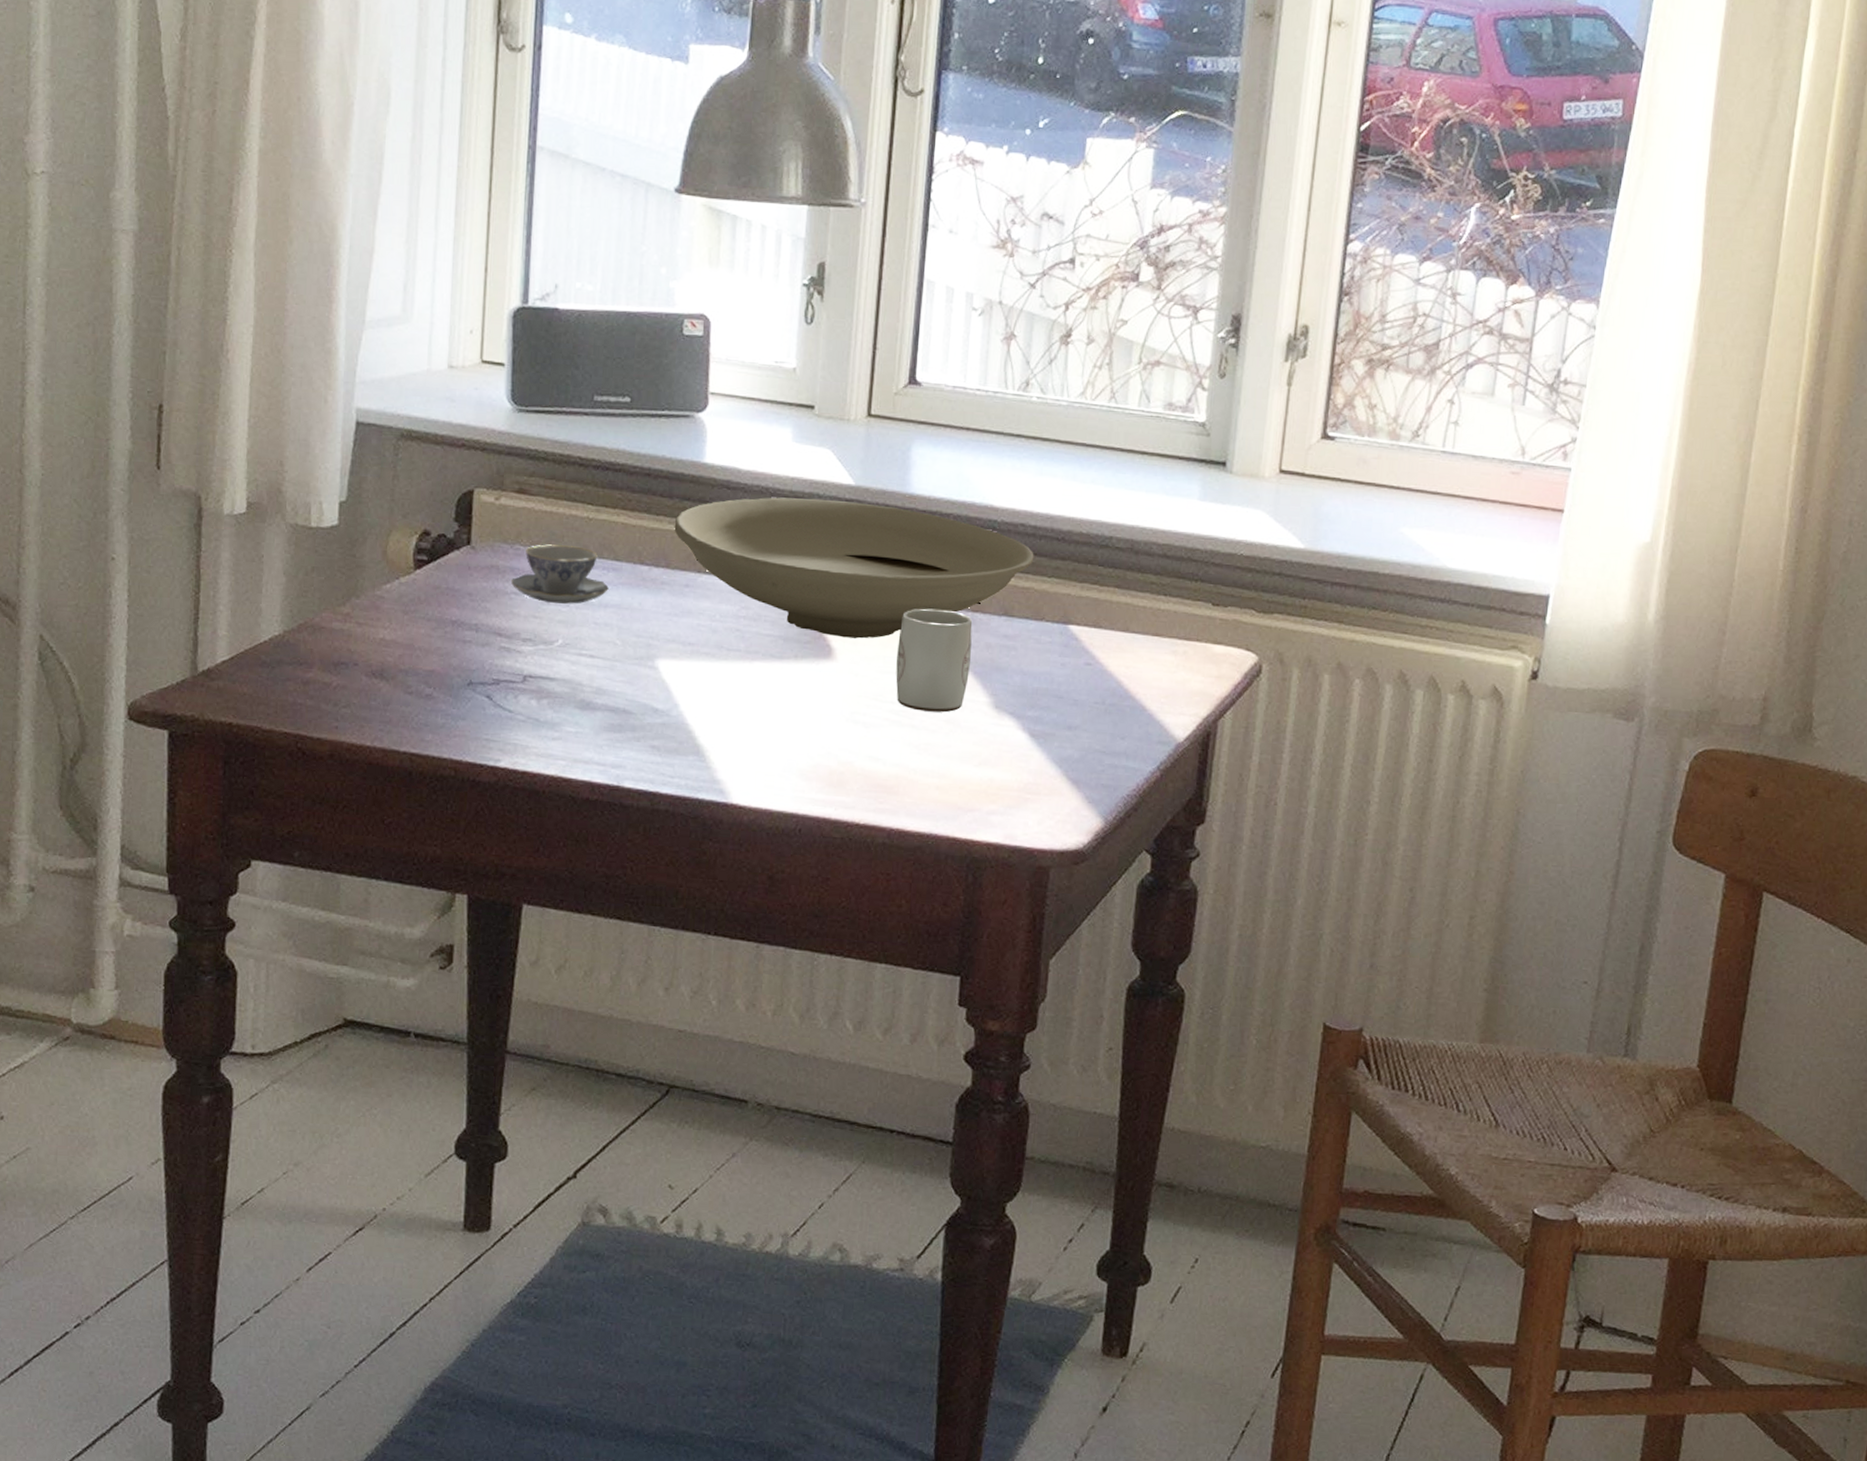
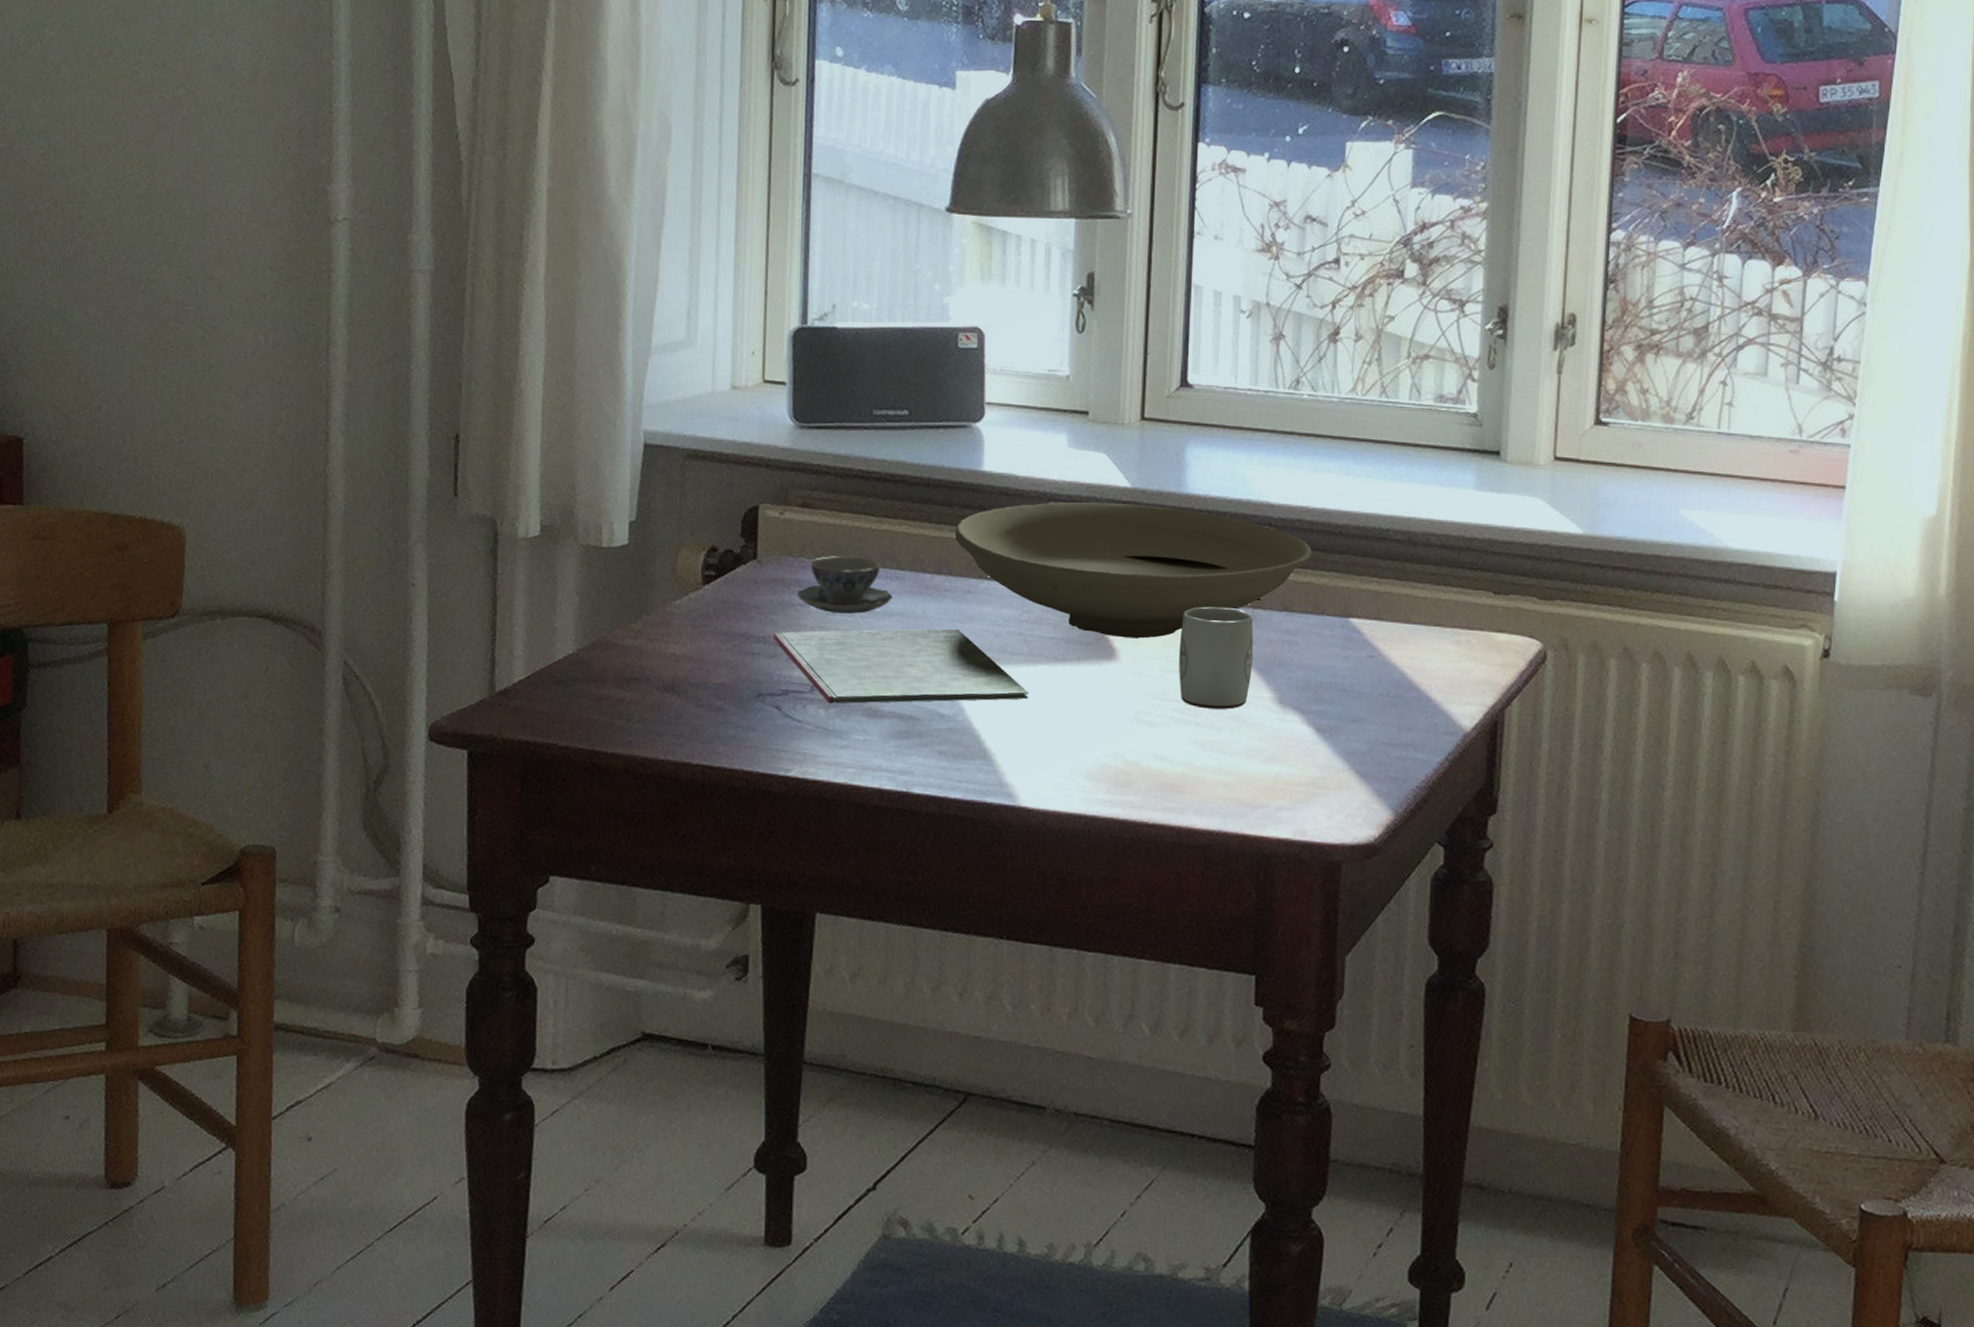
magazine: none [486,620,744,697] -> present [773,628,1029,704]

